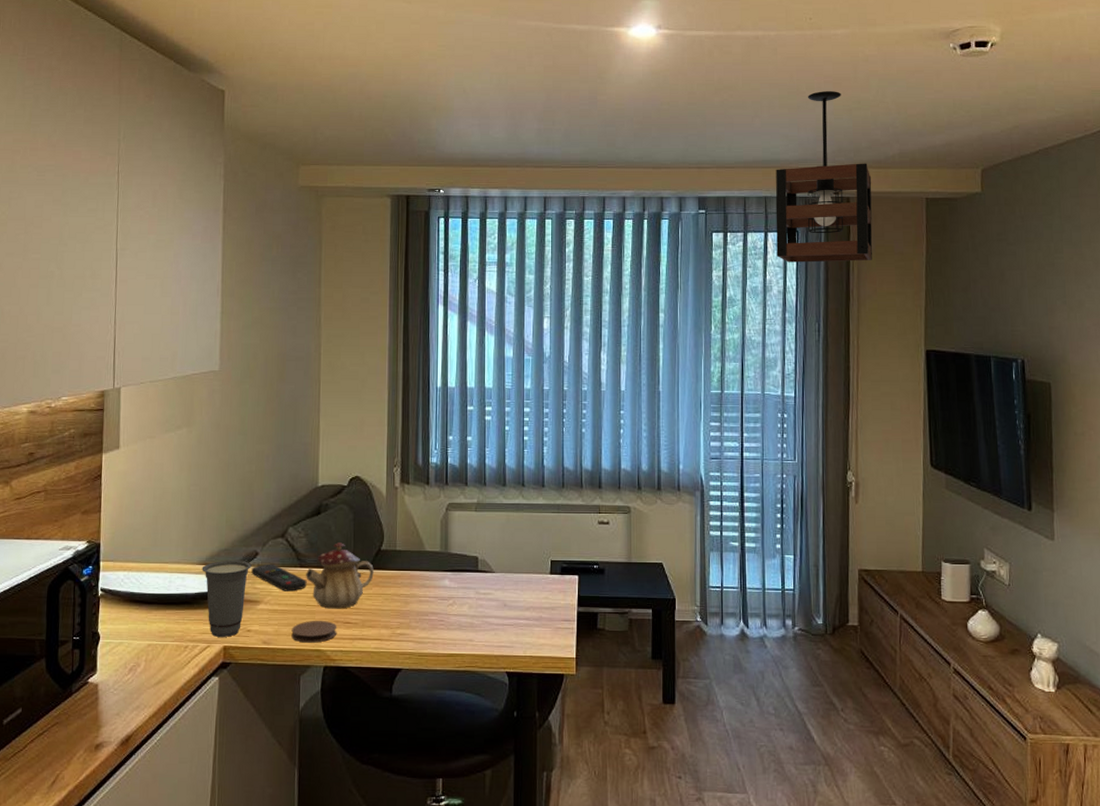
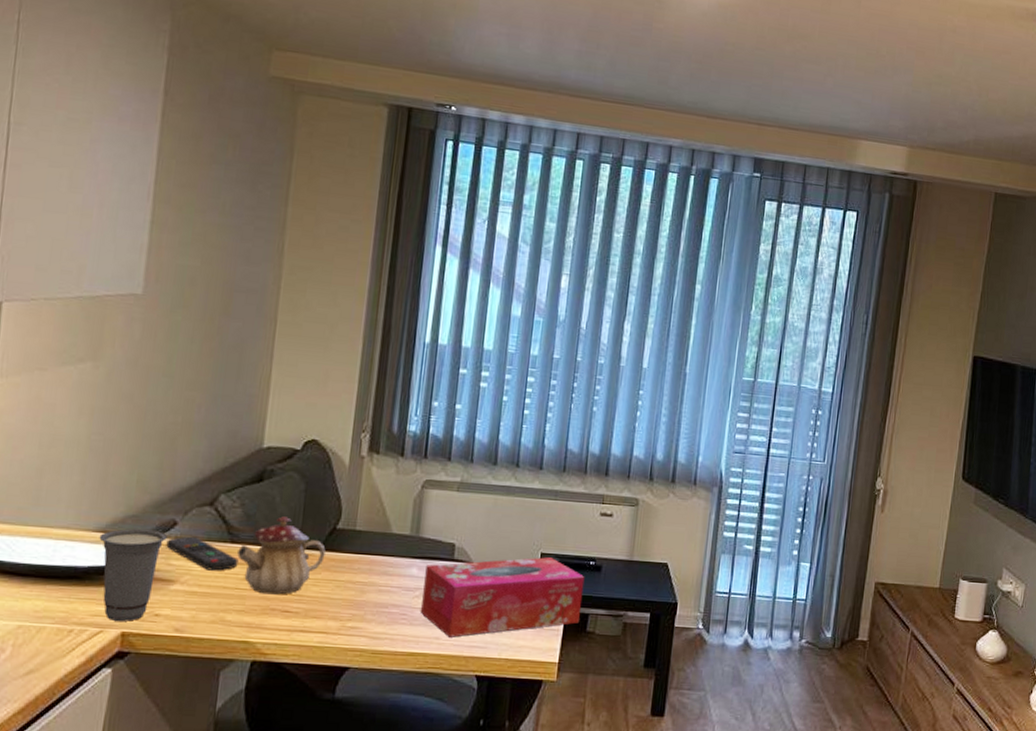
coaster: present [291,621,337,643] -> none [212,607,273,633]
tissue box: none [454,564,591,639] -> present [420,557,585,638]
pendant light: present [775,91,873,263] -> none [832,57,943,253]

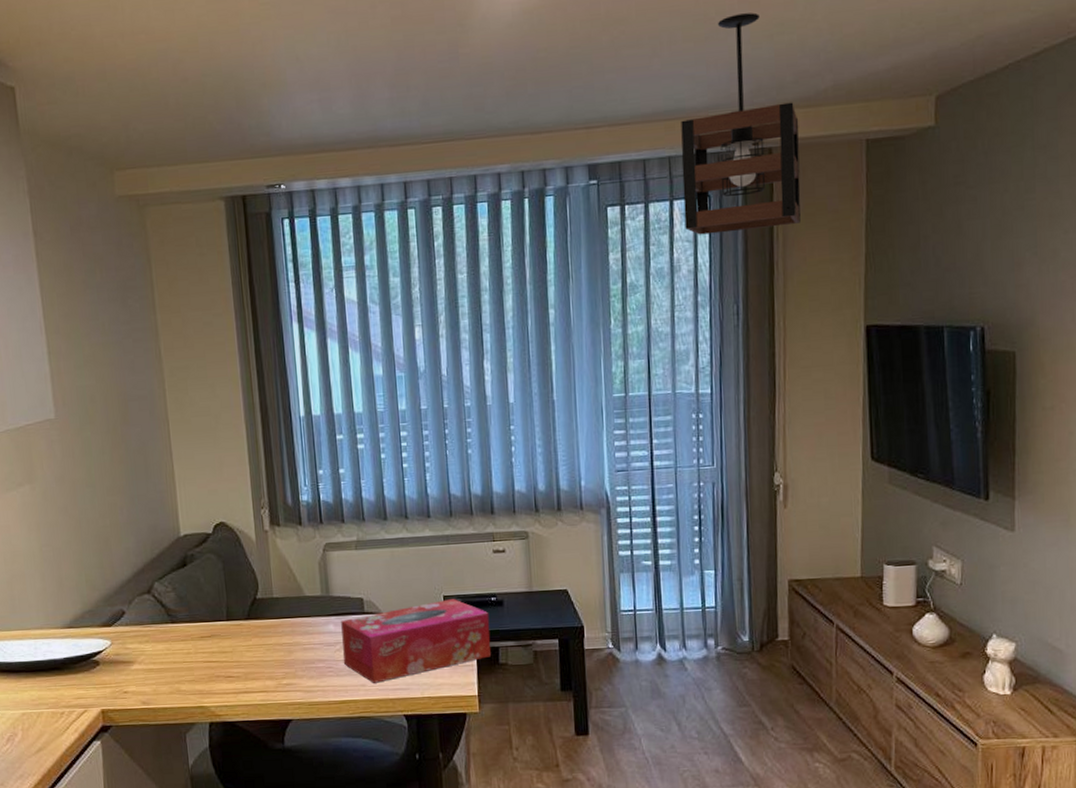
cup: present [99,528,167,621] -> none [67,620,120,701]
remote control: present [166,536,239,571] -> none [120,621,181,650]
teapot: present [236,516,326,595] -> none [178,594,252,664]
pendant light: none [832,57,943,253] -> present [681,12,801,235]

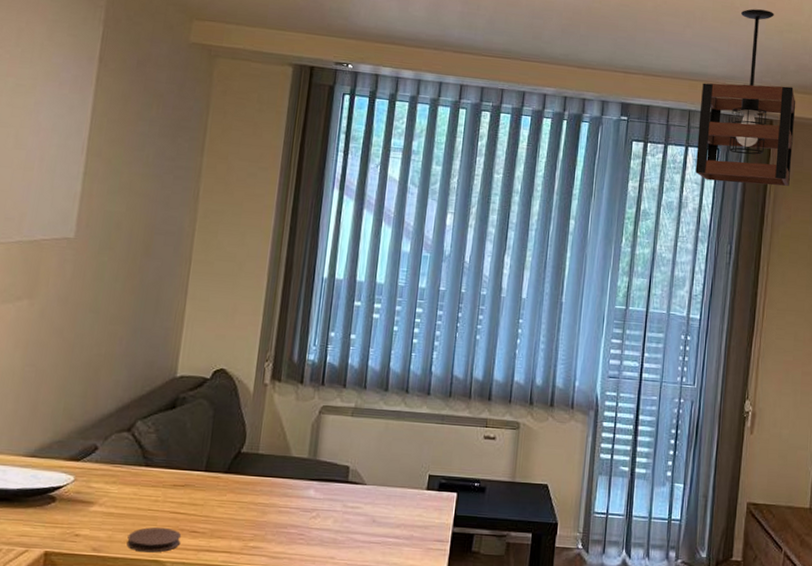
coaster: none [170,676,220,700] -> present [126,527,182,553]
tissue box: present [341,599,491,683] -> none [316,479,470,557]

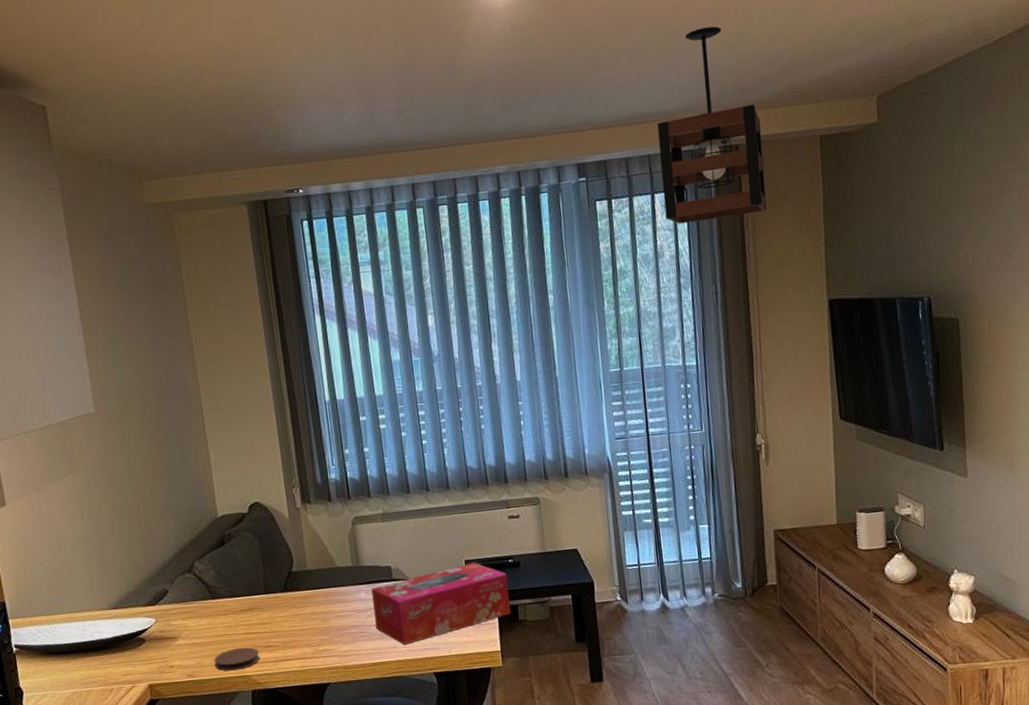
tissue box: none [316,479,470,557] -> present [371,562,511,645]

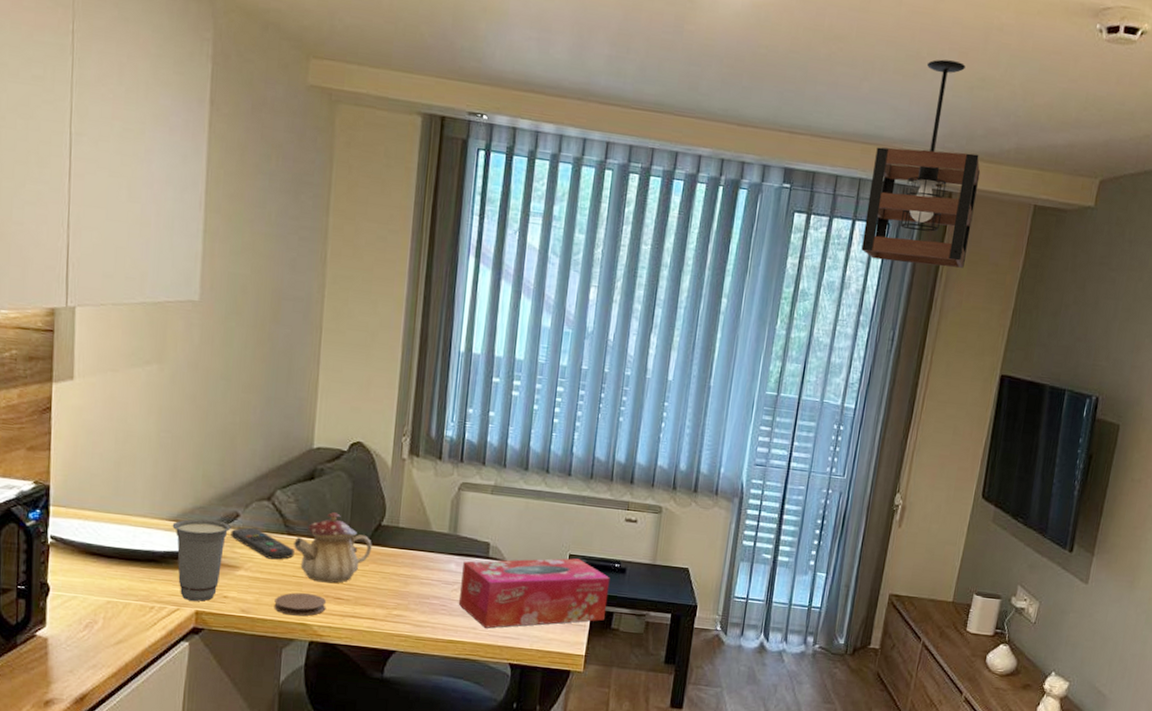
cup: none [113,599,164,677] -> present [172,518,231,602]
remote control: none [164,599,223,625] -> present [230,527,295,560]
teapot: none [218,570,288,636] -> present [293,512,372,583]

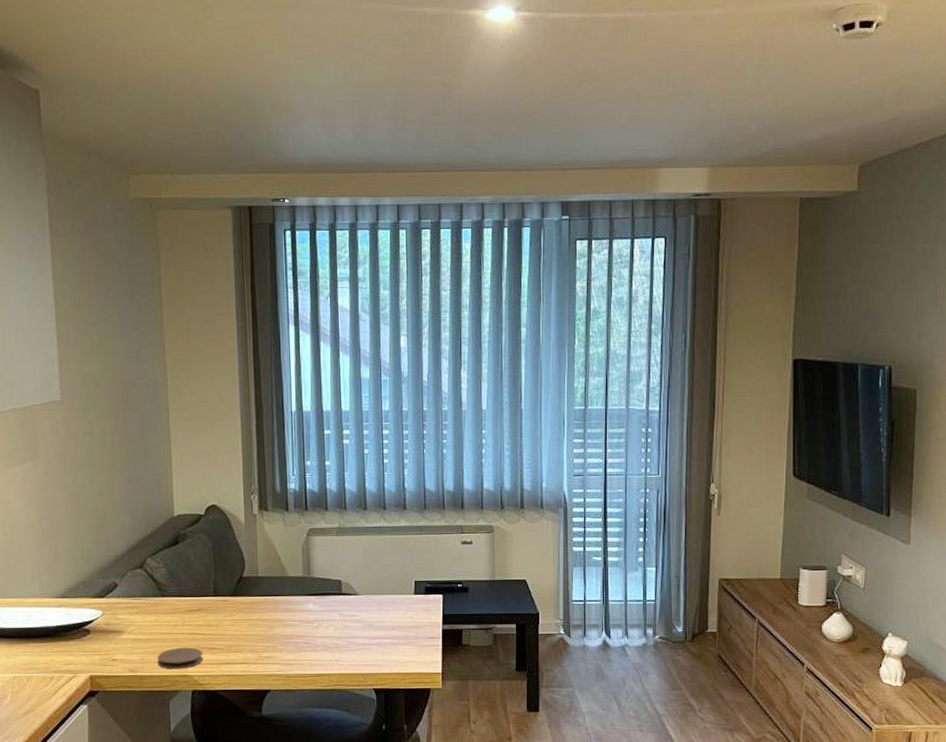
cup: present [172,518,231,602] -> none [60,592,112,667]
remote control: present [230,527,295,560] -> none [112,594,170,621]
teapot: present [293,512,372,583] -> none [167,571,237,636]
tissue box: present [458,558,610,628] -> none [320,584,456,659]
pendant light: present [861,59,981,268] -> none [643,80,744,271]

